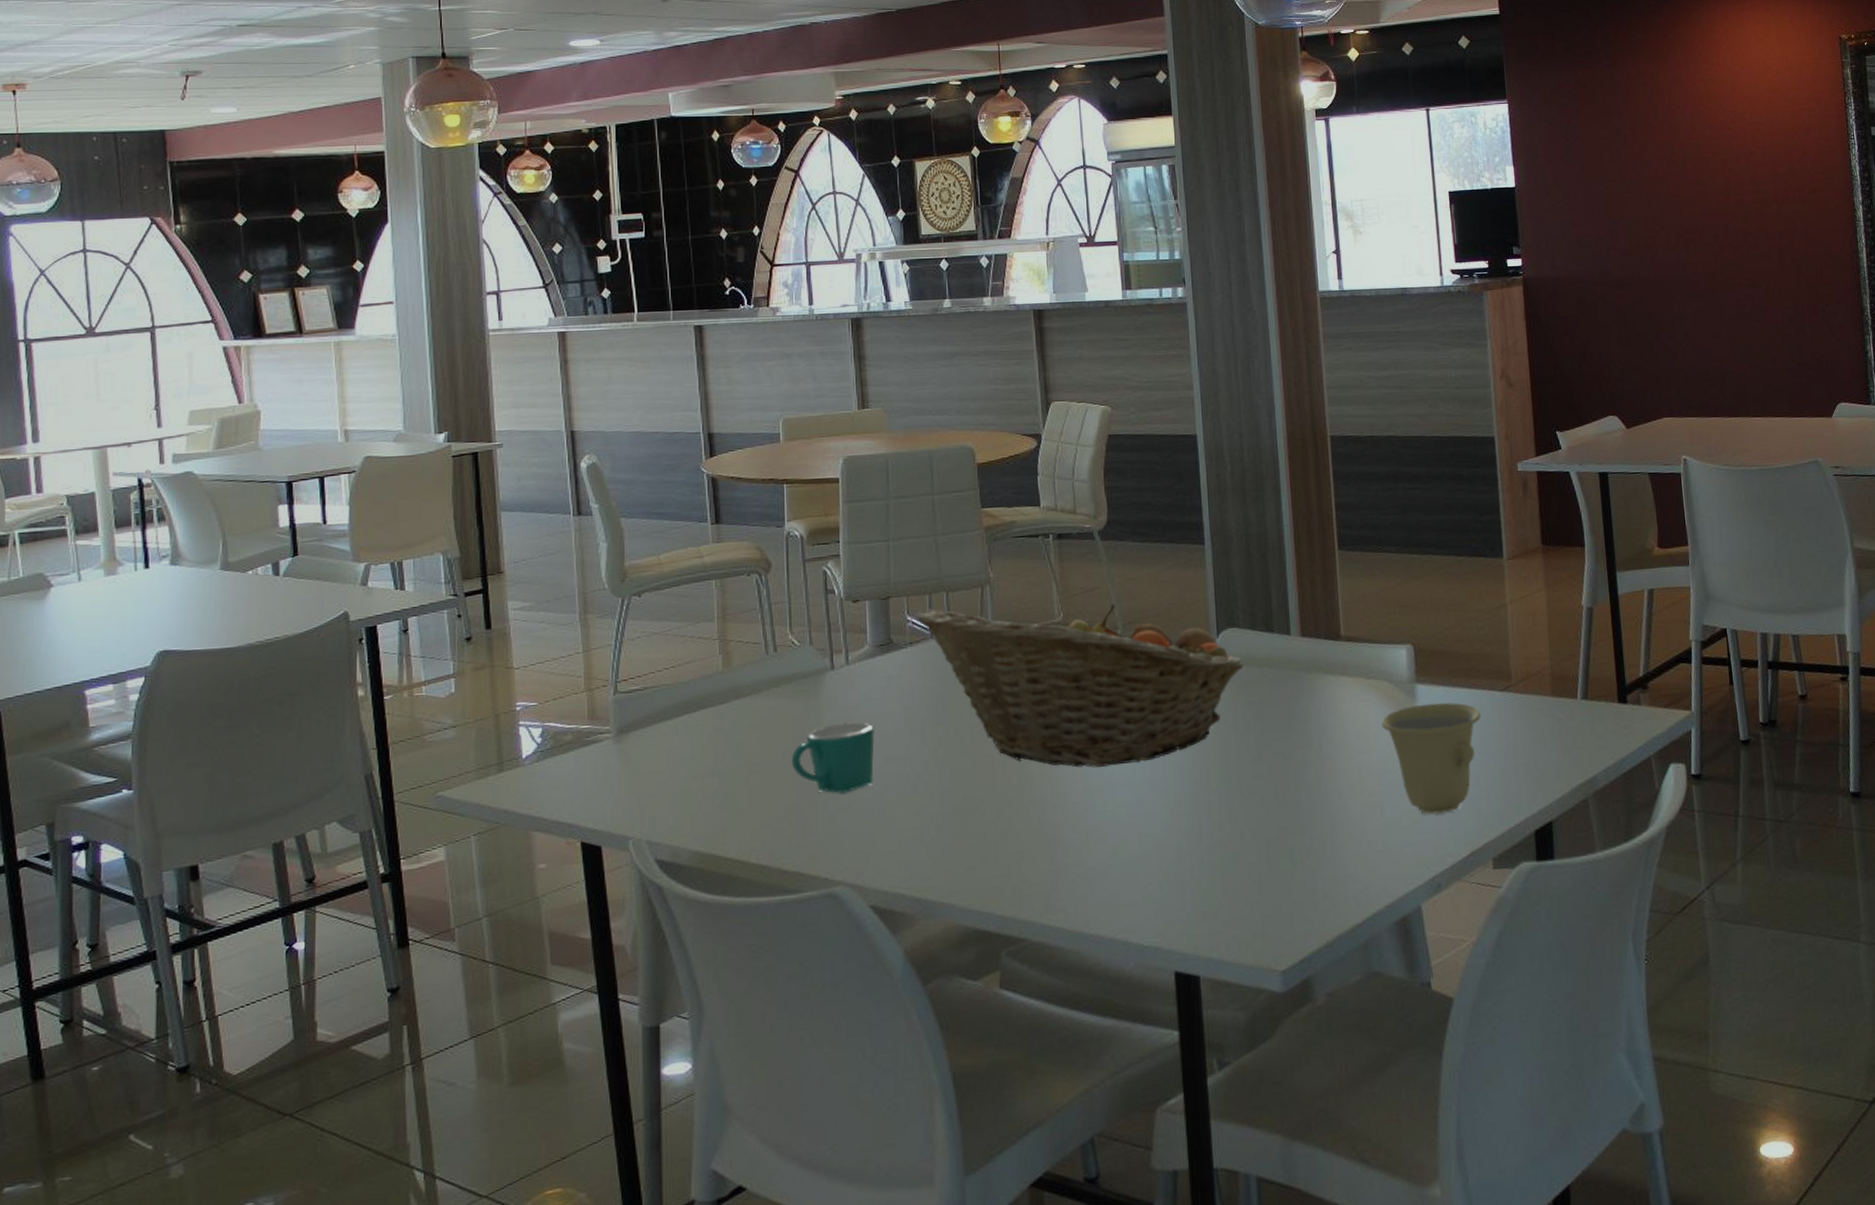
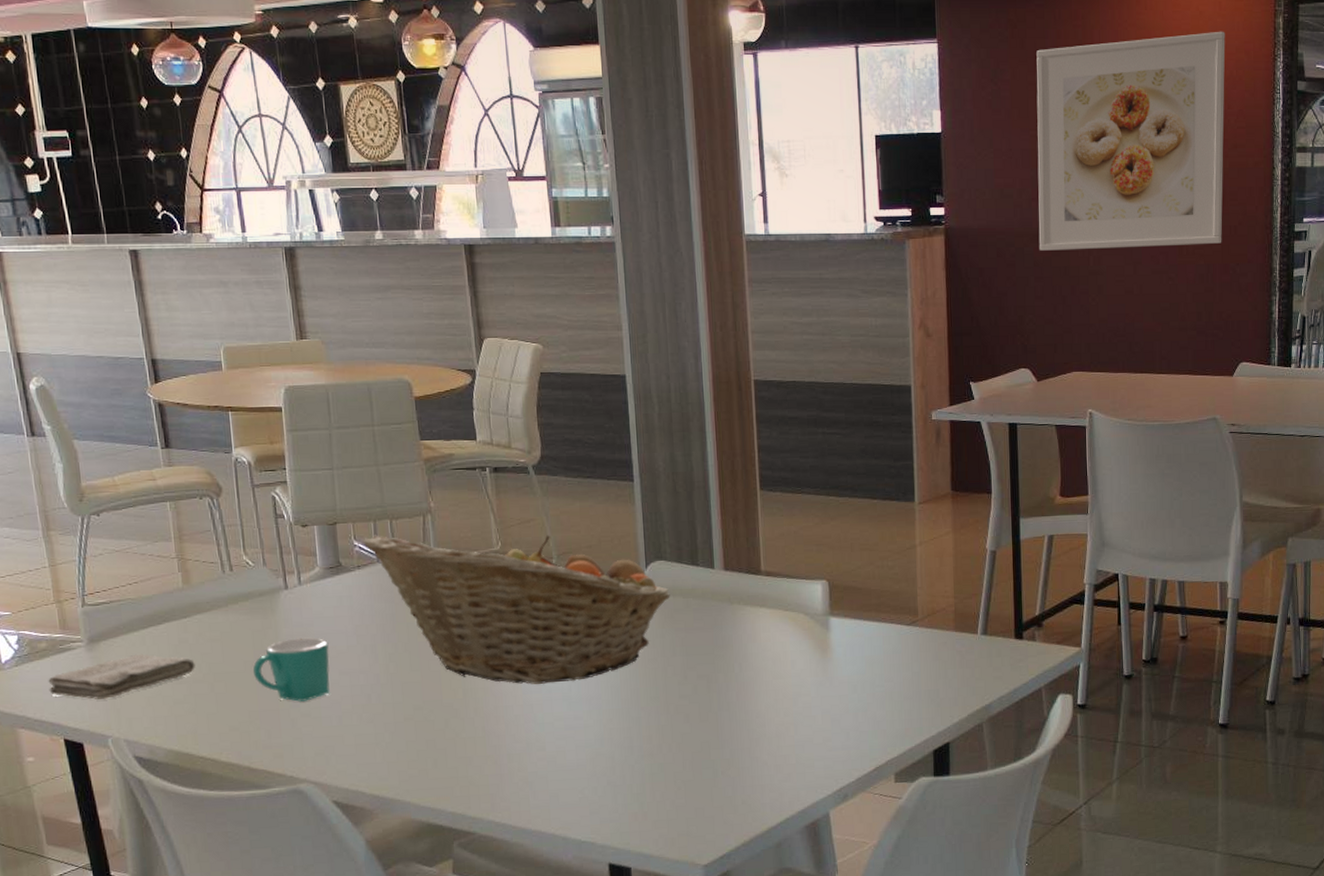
washcloth: none [570,744,729,797] -> present [48,653,195,699]
cup: present [1381,702,1481,814] -> none [797,634,889,734]
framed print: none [1607,83,1809,298] -> present [1036,31,1225,251]

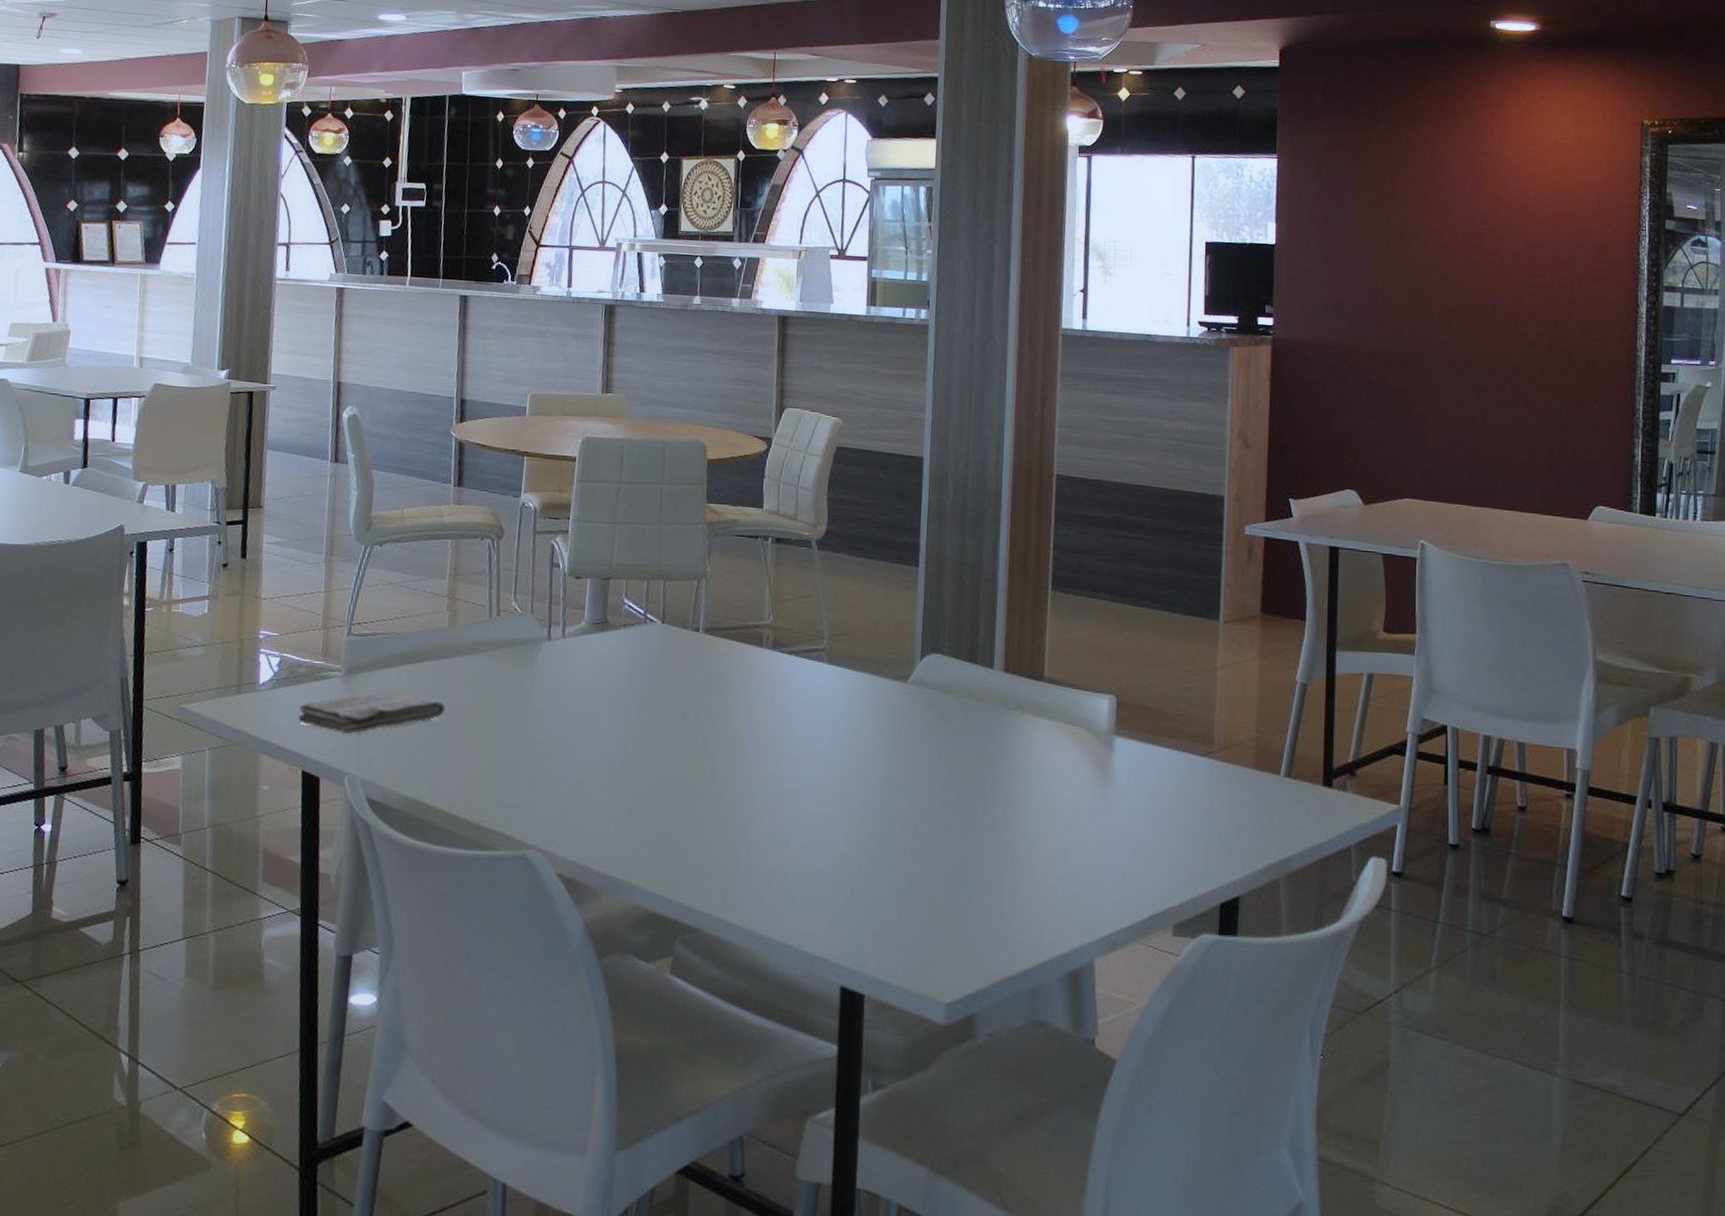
mug: present [252,637,330,702] -> none [500,693,582,761]
fruit basket: present [364,535,670,685] -> none [634,594,943,774]
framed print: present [1036,31,1225,251] -> none [1373,165,1586,378]

